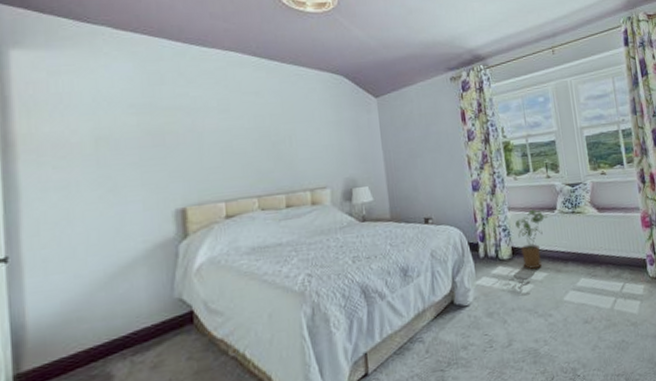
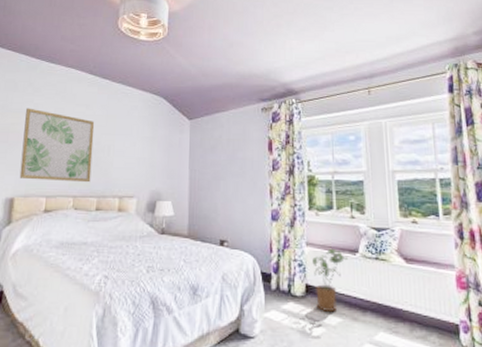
wall art: none [180,102,275,185] -> present [19,108,95,183]

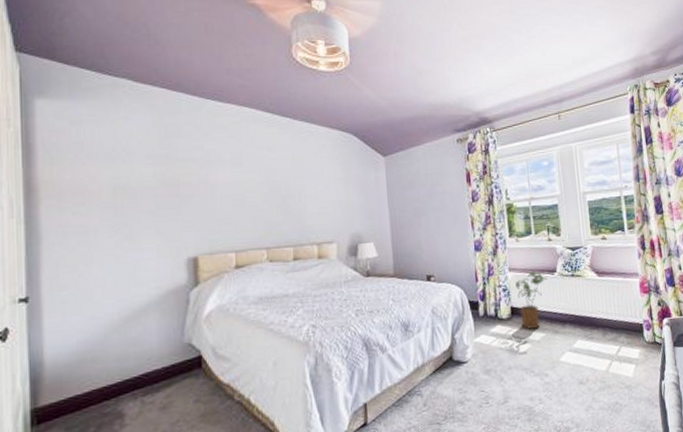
wall art: present [19,108,95,183] -> none [195,155,284,235]

